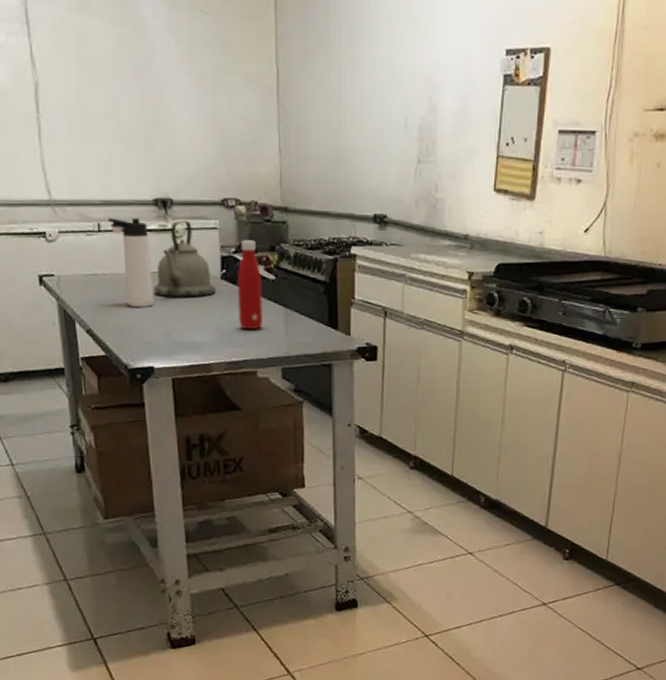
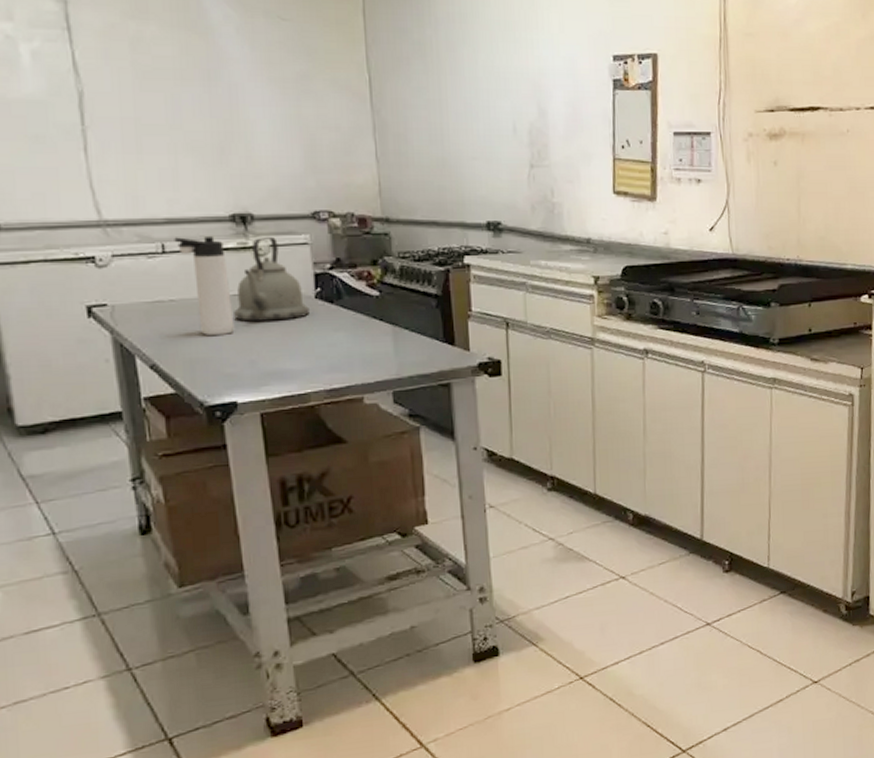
bottle: present [238,240,262,330] -> none [335,254,367,352]

